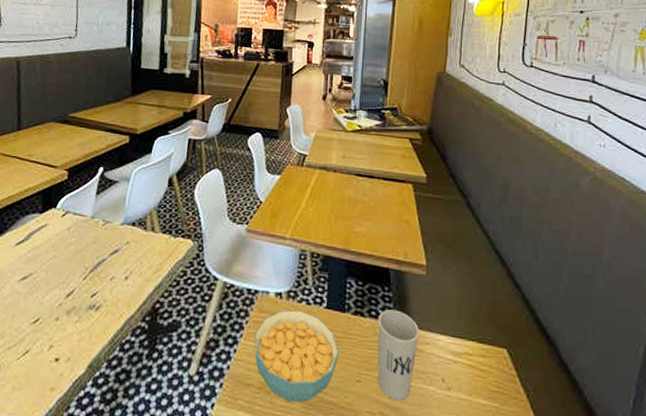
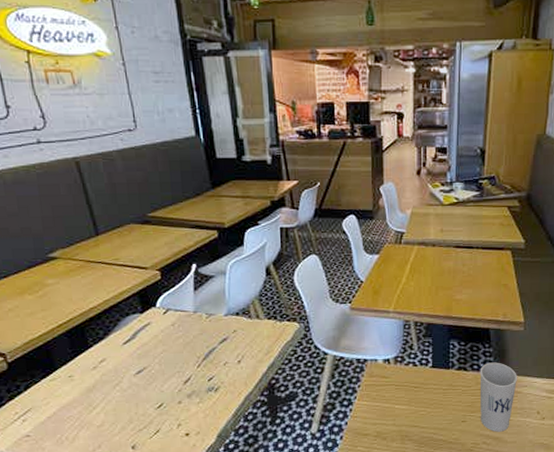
cereal bowl: present [254,310,339,403] -> none [367,372,445,444]

